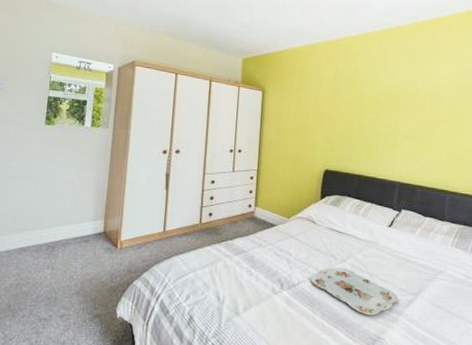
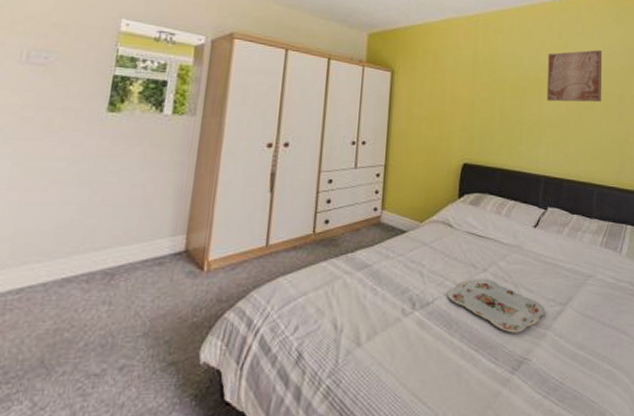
wall art: none [402,68,458,117] -> present [546,50,603,102]

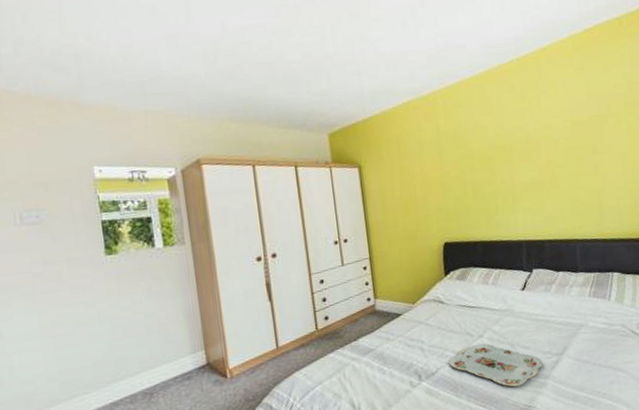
wall art: present [546,50,603,102] -> none [512,104,573,167]

